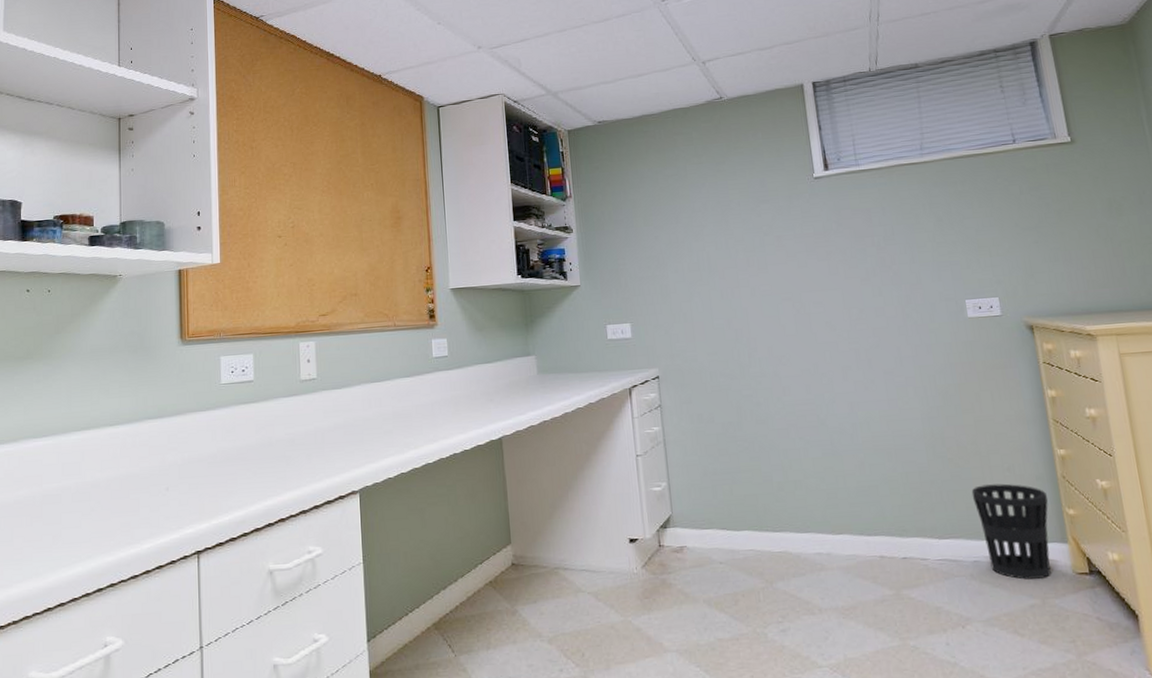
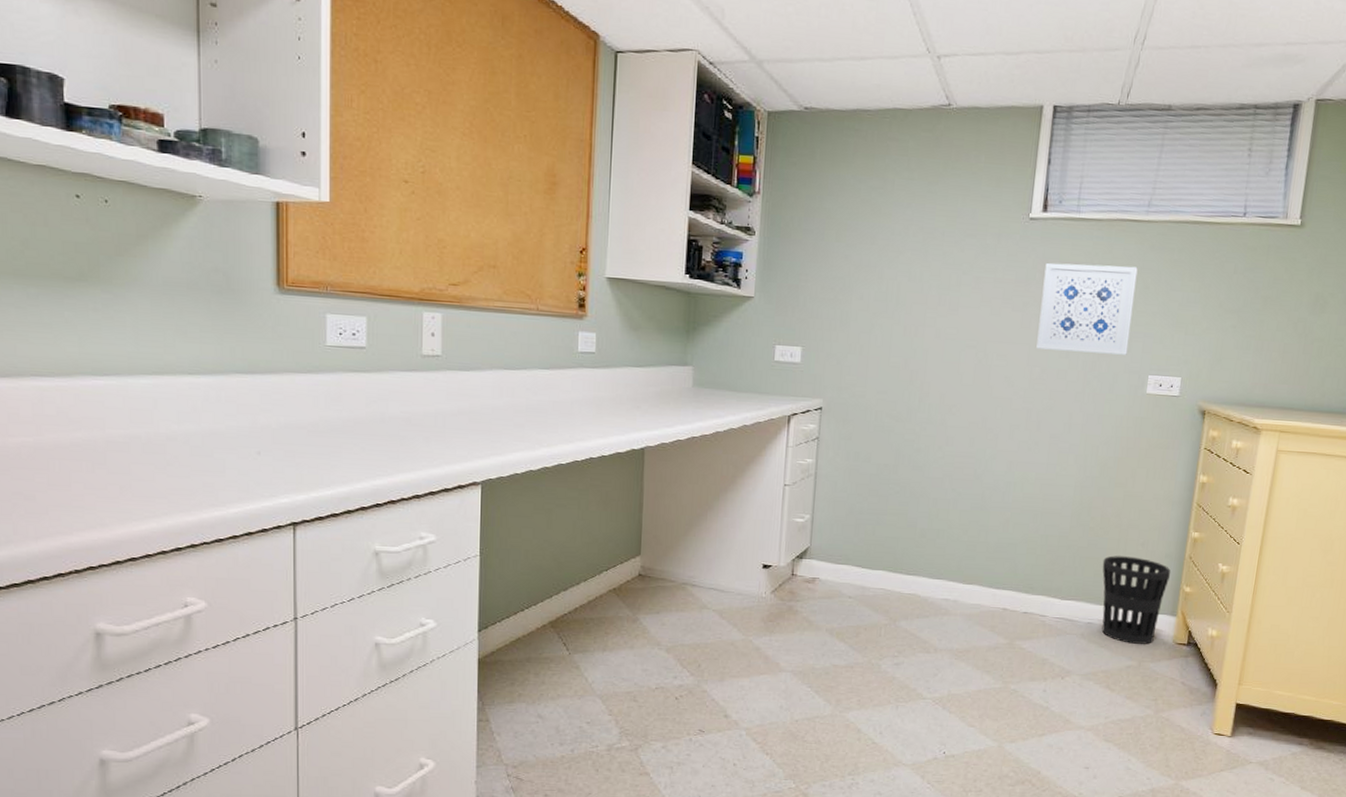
wall art: none [839,203,939,292] -> present [1036,262,1138,355]

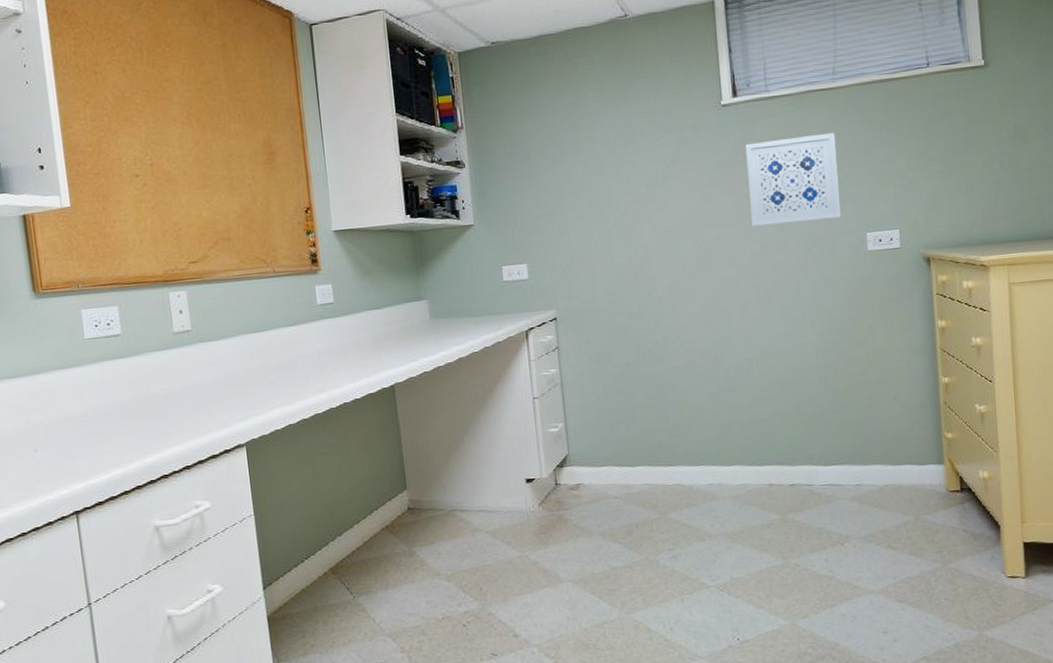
wastebasket: present [1101,555,1170,644] -> none [858,411,929,499]

